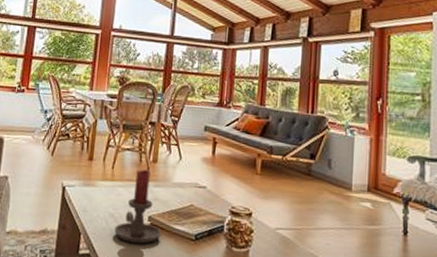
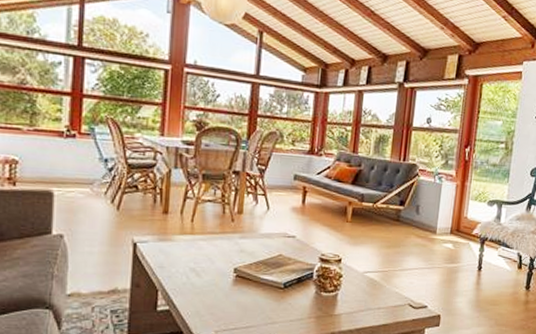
candle holder: present [114,169,161,244] -> none [196,221,248,296]

